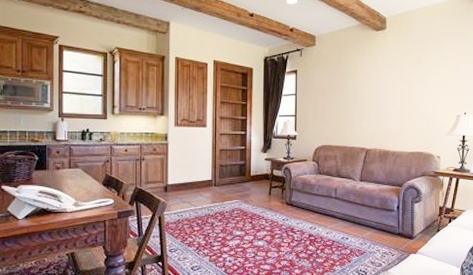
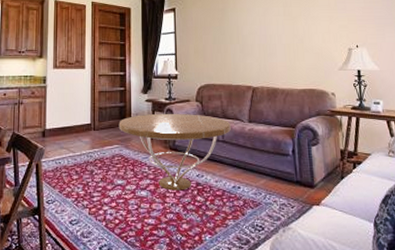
coffee table: none [238,171,344,241] -> present [118,113,231,191]

